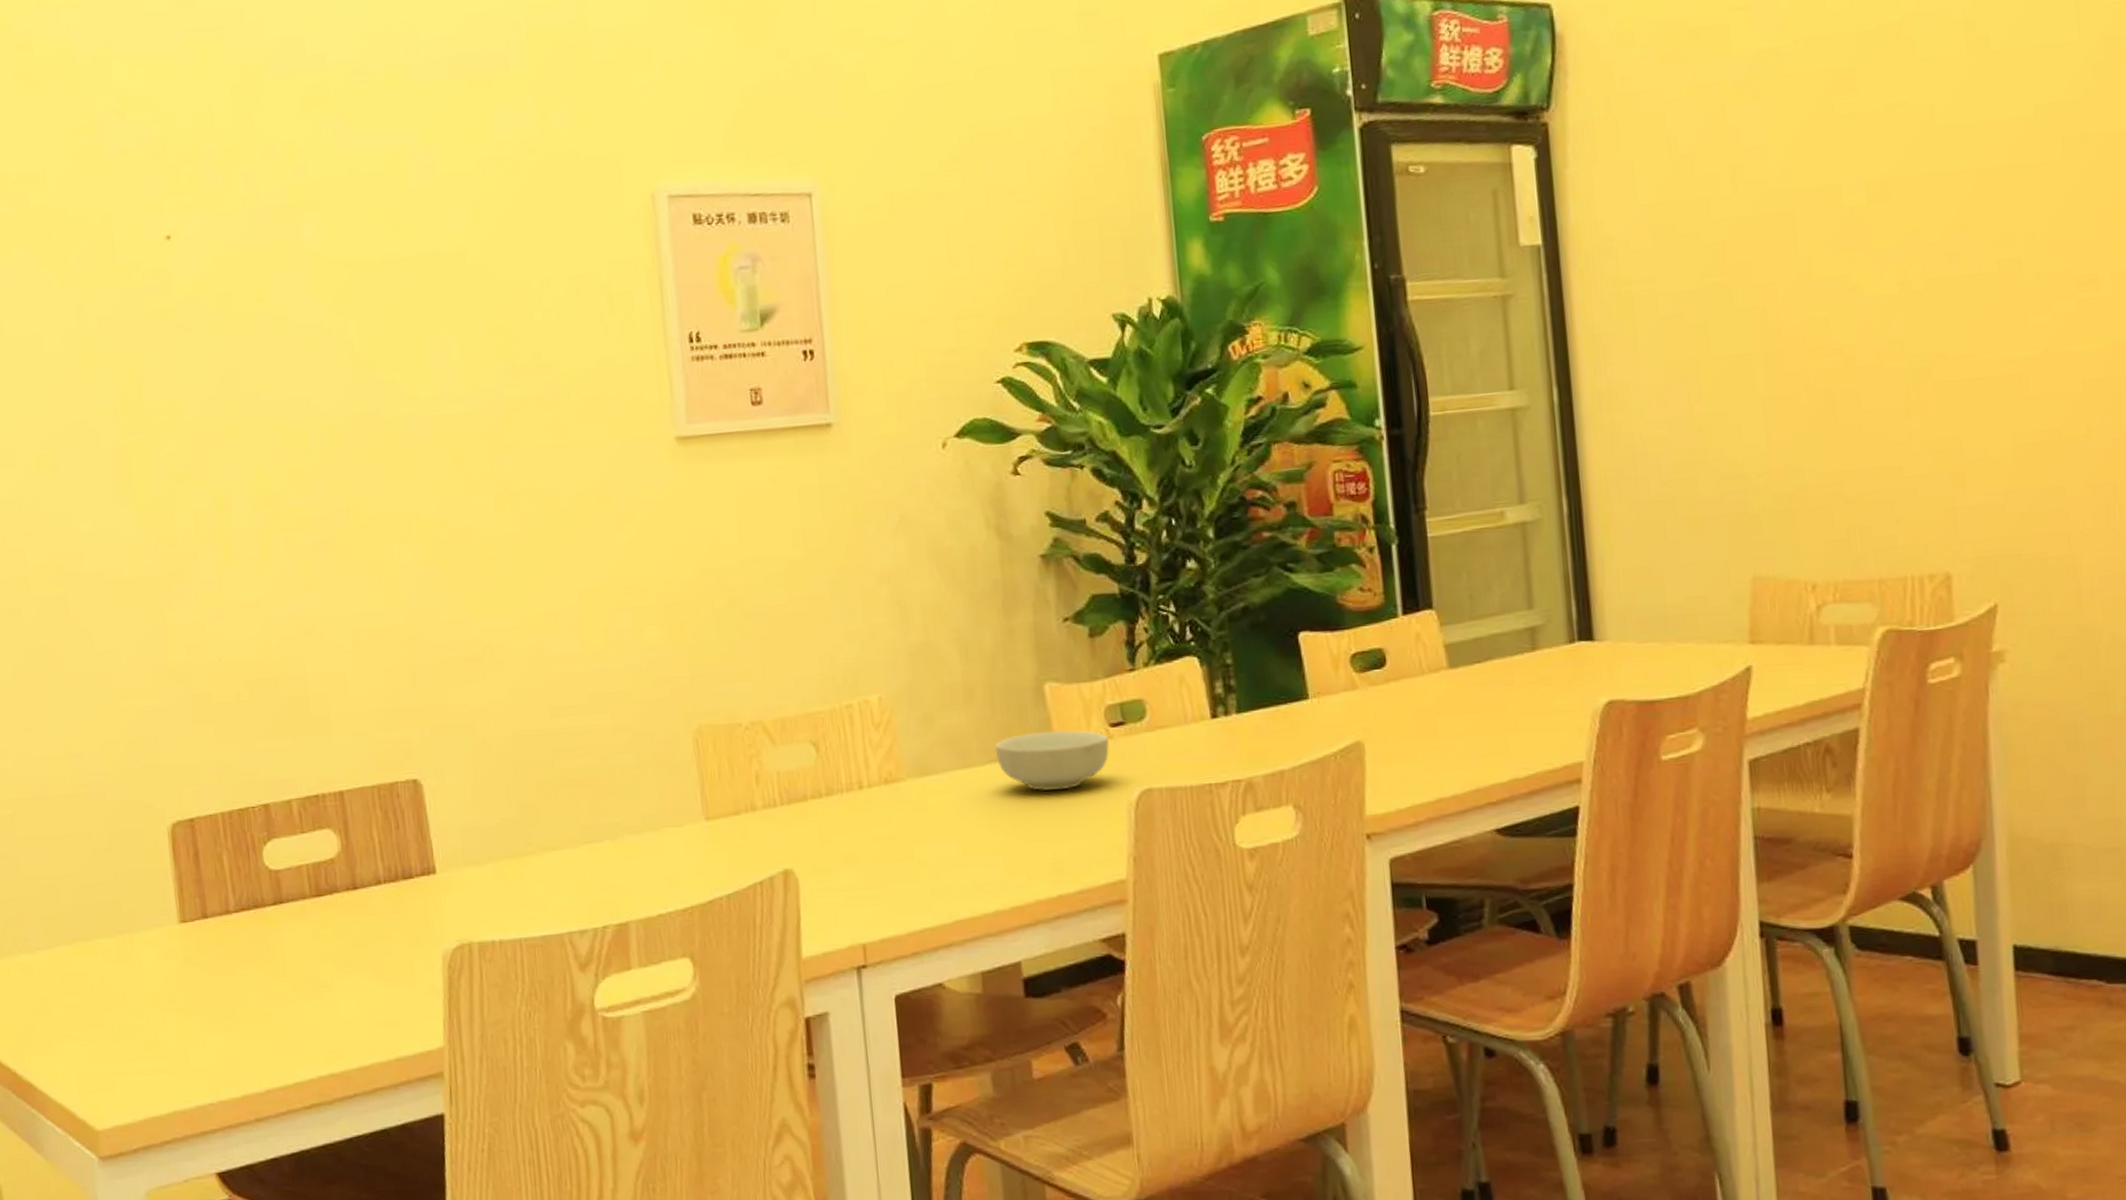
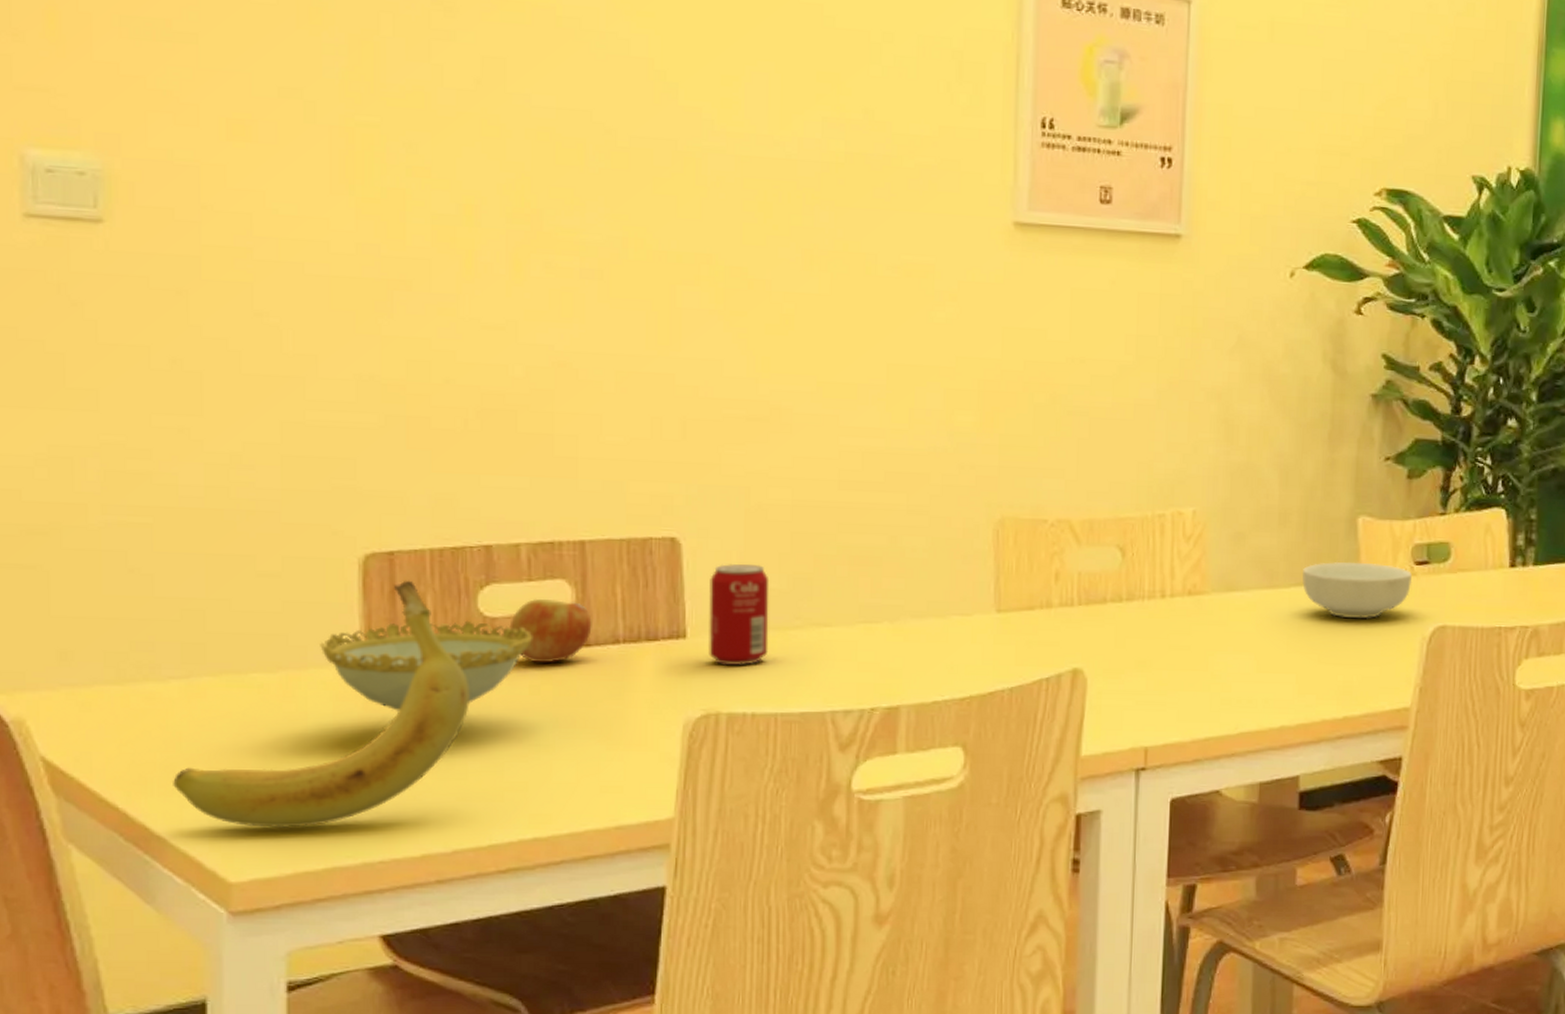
banana: none [47,843,266,1078] -> present [173,580,470,828]
decorative bowl: none [145,875,310,964] -> present [320,620,532,711]
apple: none [290,848,357,909] -> present [509,598,592,663]
beverage can: none [450,797,507,897] -> present [709,563,770,666]

